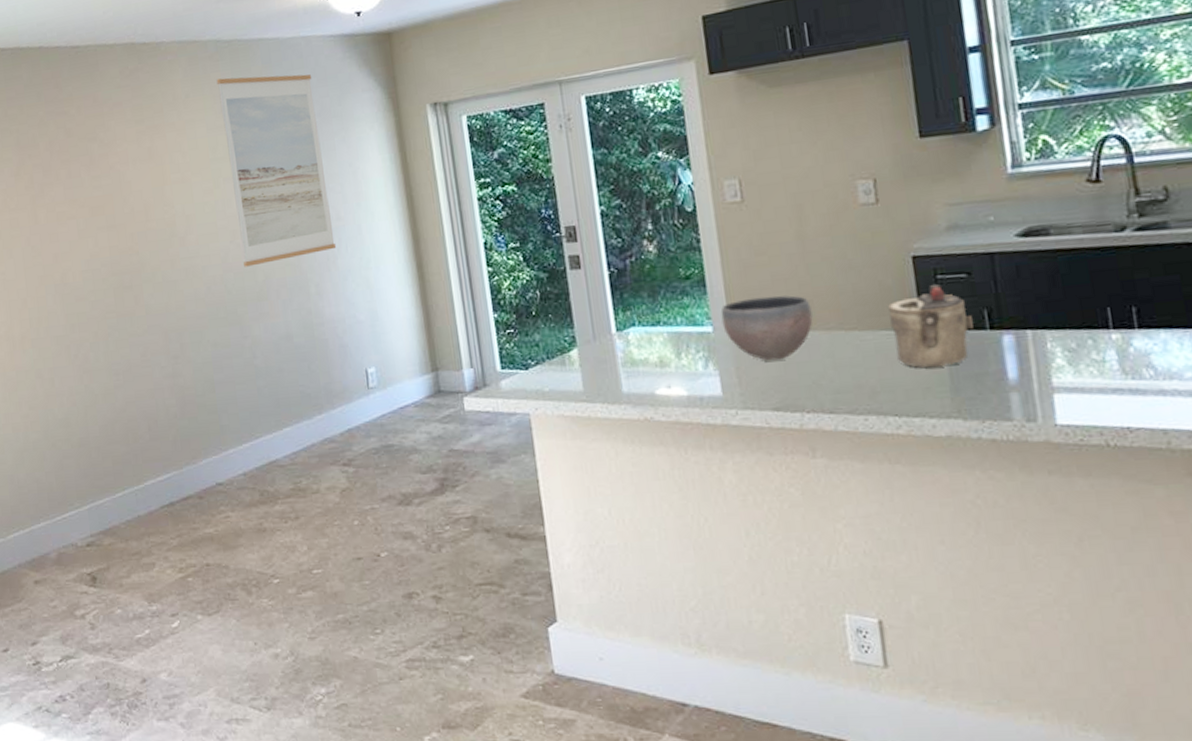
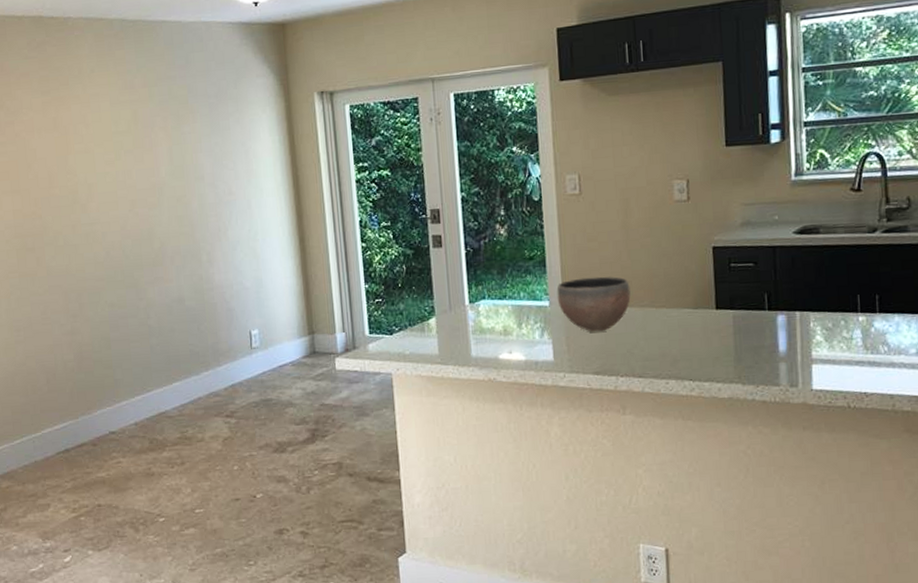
wall art: present [216,74,337,267] -> none [120,56,228,235]
teapot: present [888,284,973,368] -> none [691,271,756,341]

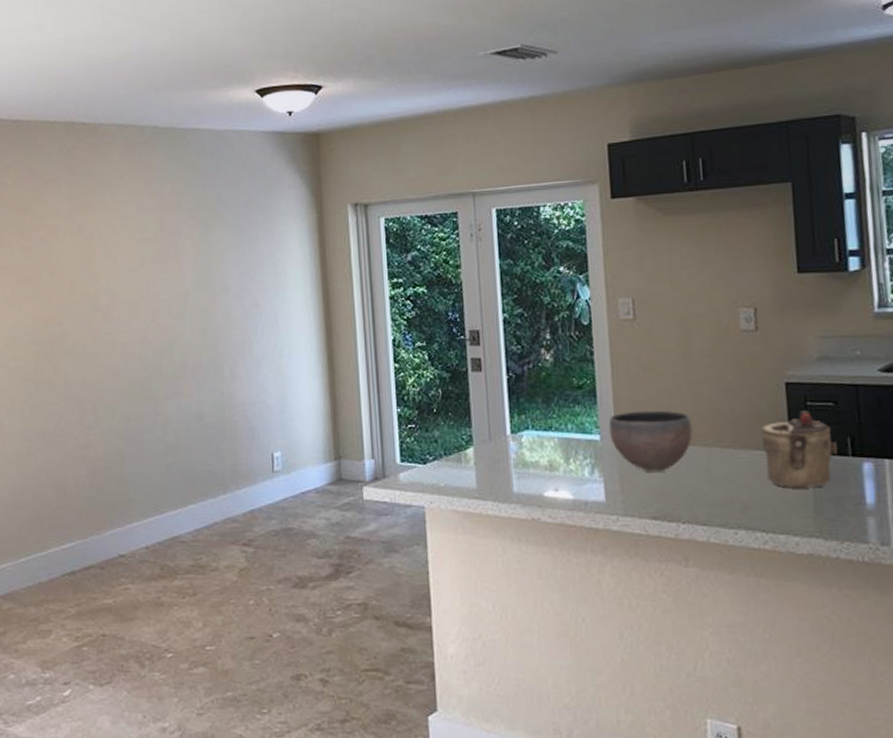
teapot: none [691,271,756,341] -> present [762,411,837,489]

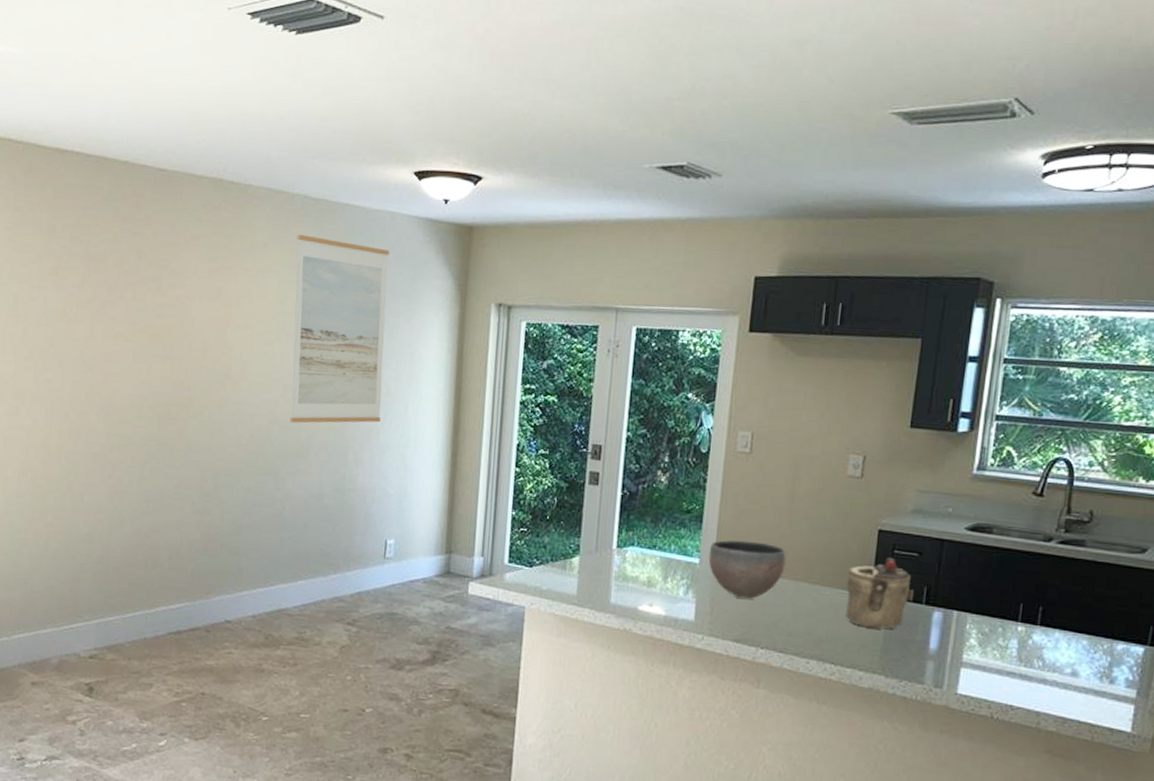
wall art: none [150,163,253,346] -> present [290,234,389,424]

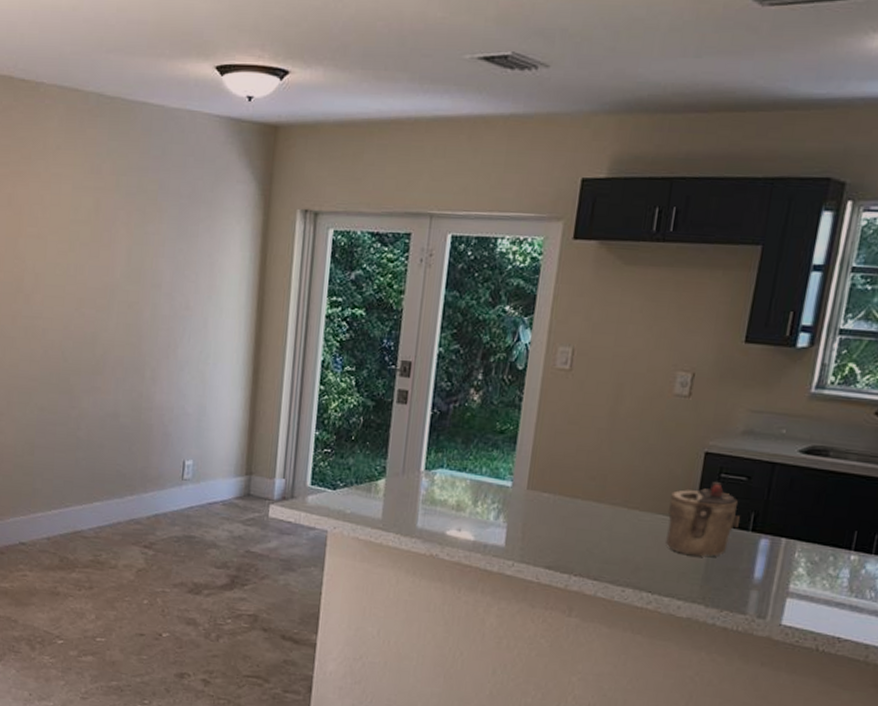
wall art: present [290,234,389,424] -> none [85,136,189,339]
bowl: present [708,540,786,599] -> none [521,462,605,524]

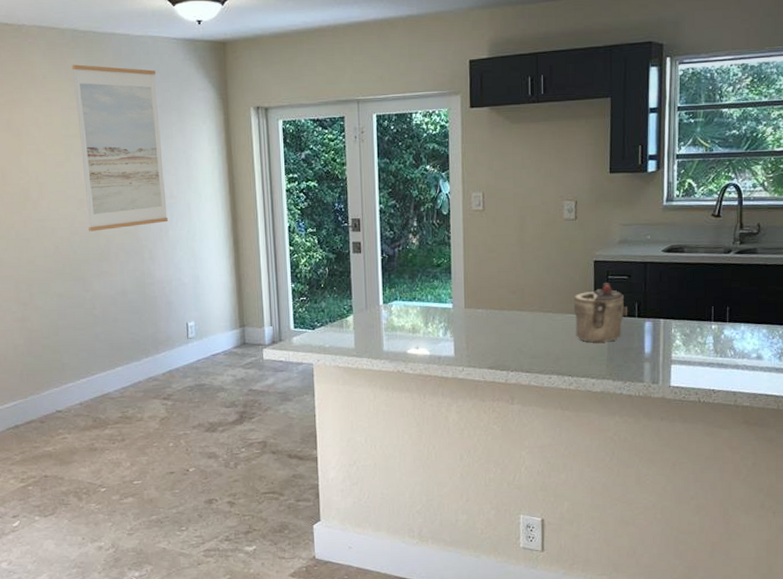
wall art: none [85,136,189,339] -> present [71,64,169,232]

